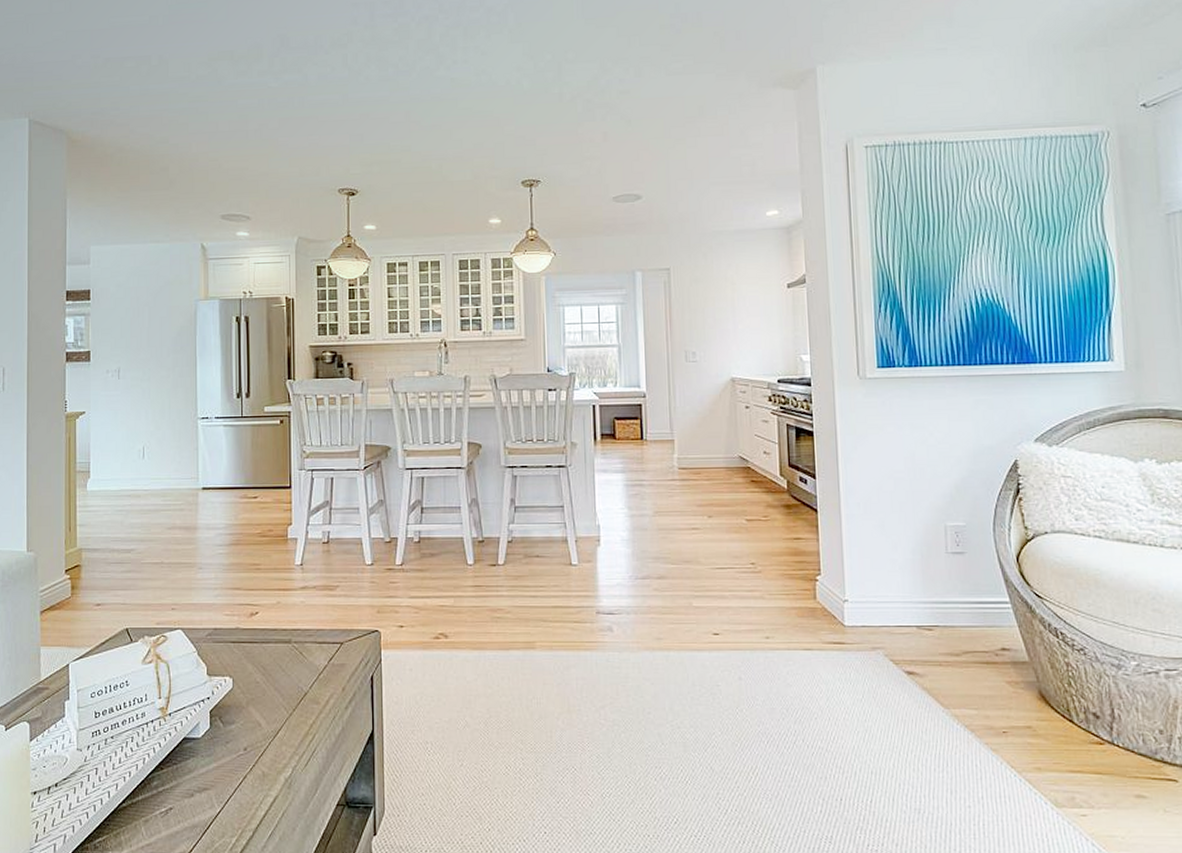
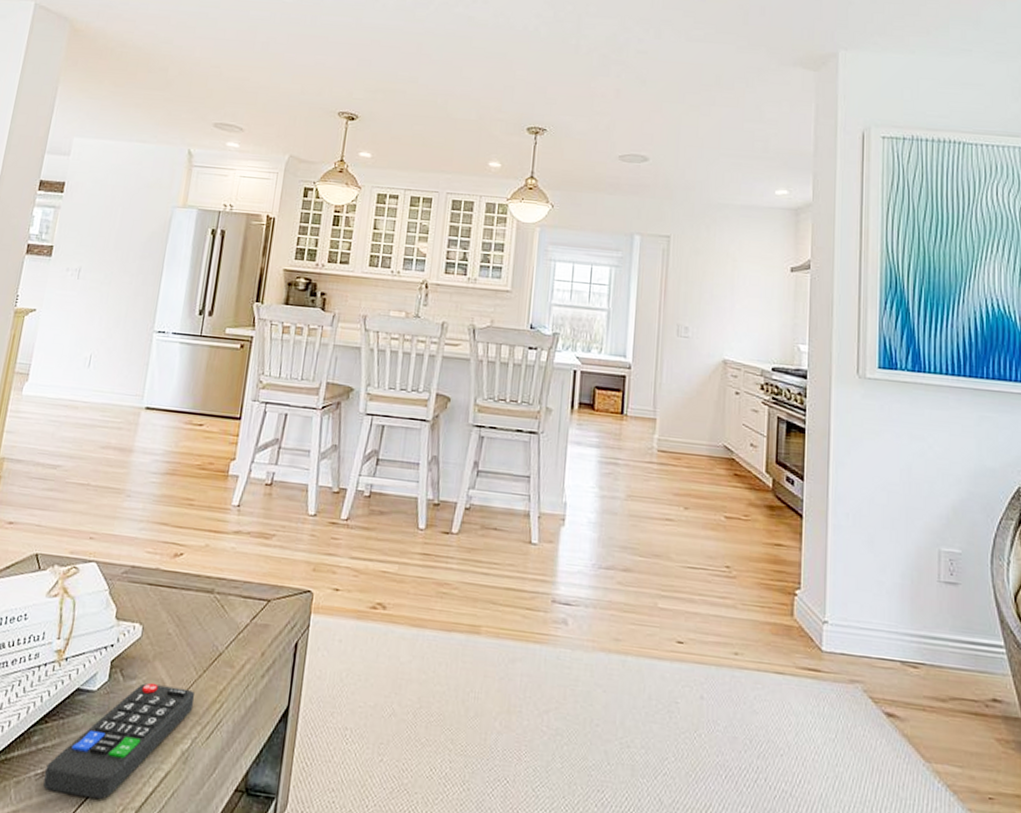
remote control: none [169,725,289,825] -> present [43,682,195,799]

